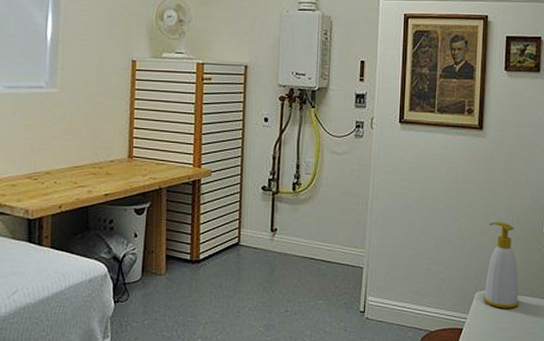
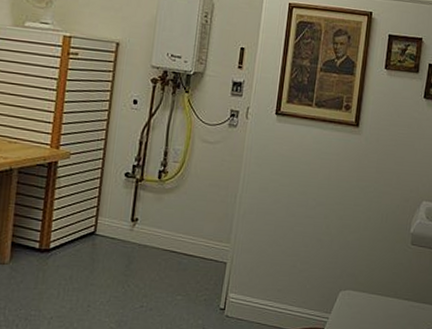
soap bottle: present [484,222,519,308] -> none [347,220,383,309]

